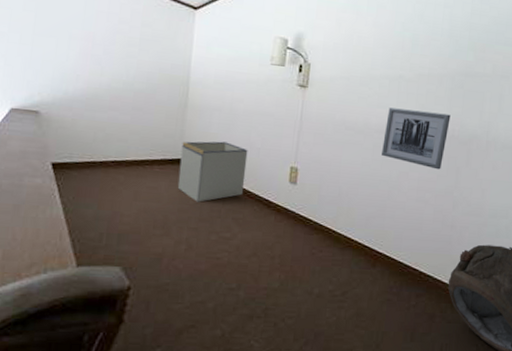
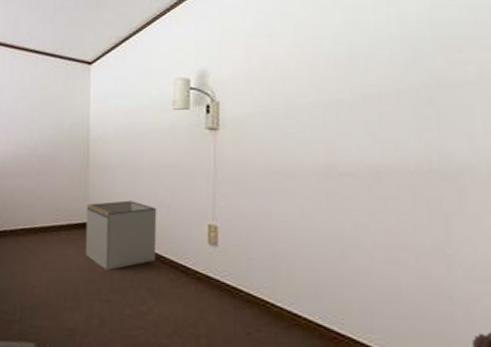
wall art: present [382,107,451,170] -> none [325,141,422,218]

